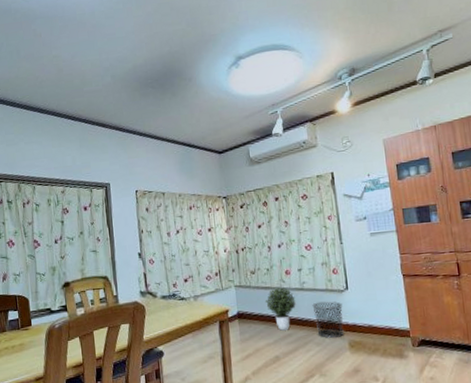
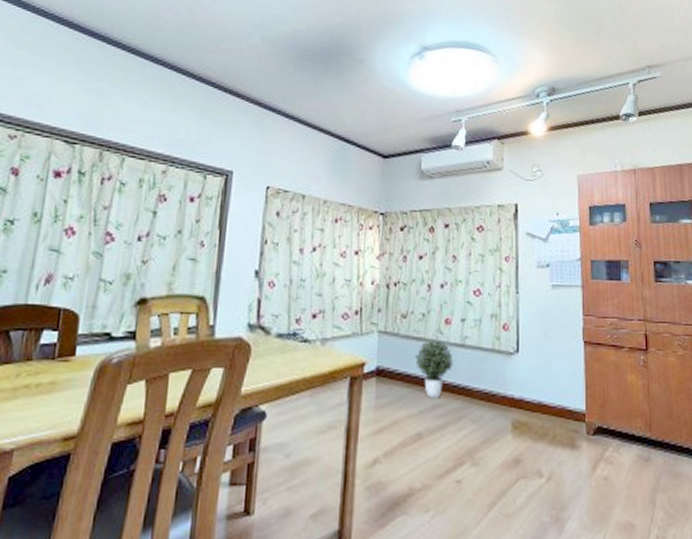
waste bin: present [312,301,344,338] -> none [473,364,510,414]

